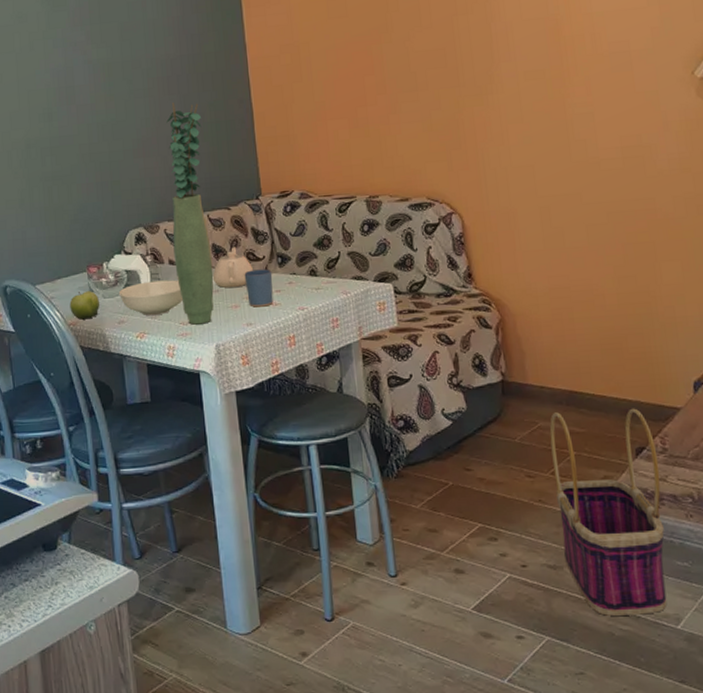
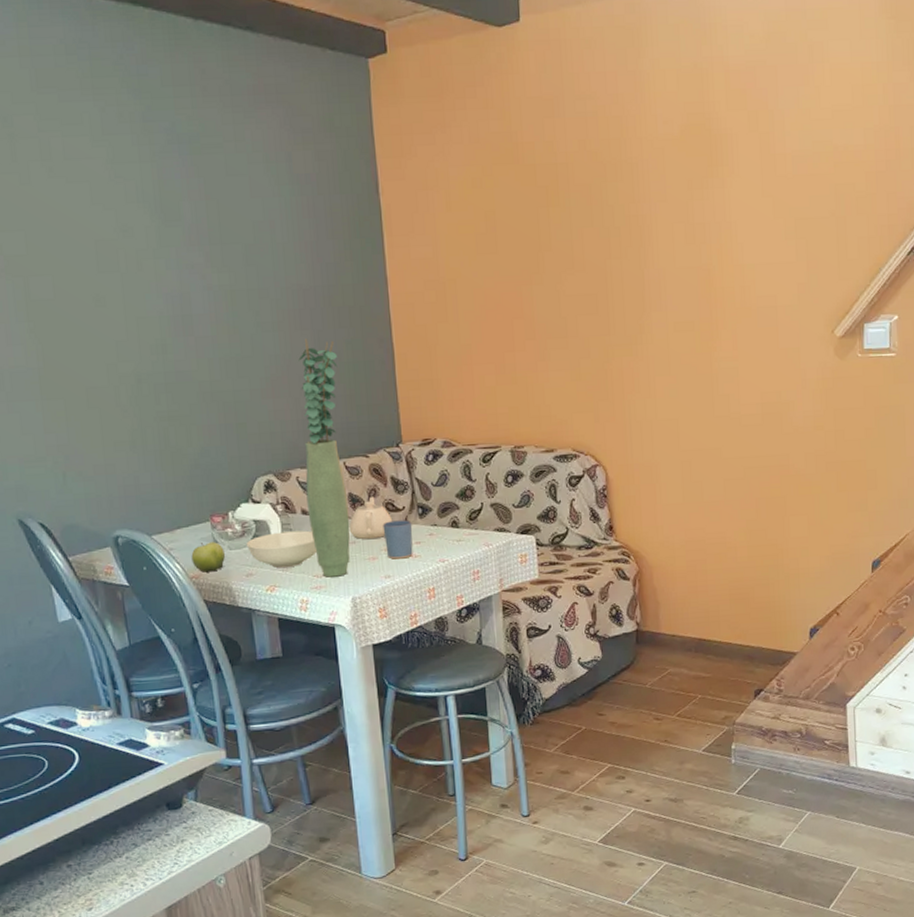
basket: present [549,408,667,616] -> none [678,653,774,841]

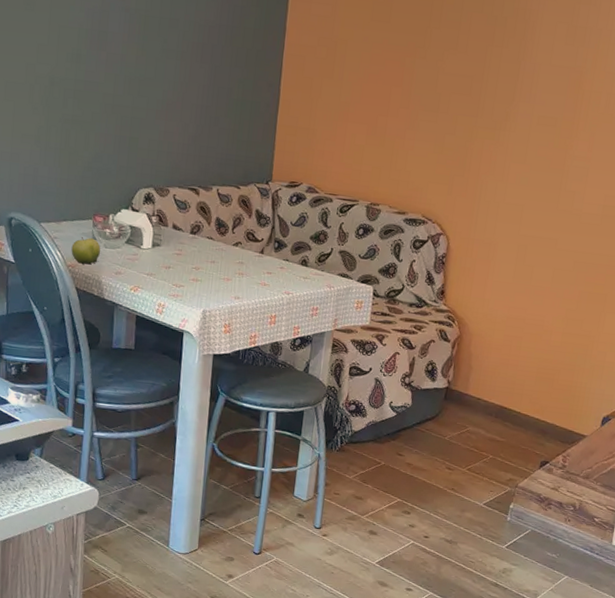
bowl: present [246,530,317,568] -> none [120,240,180,273]
vase: present [298,339,351,578] -> none [177,71,229,290]
teapot: present [349,496,393,539] -> none [211,224,251,263]
mug: present [382,520,413,560] -> none [240,249,267,285]

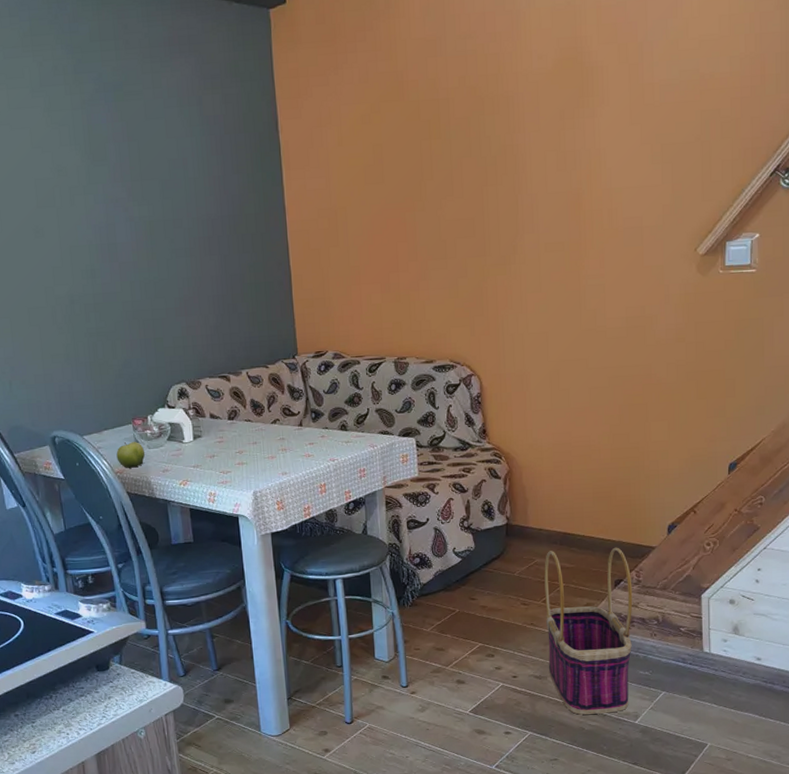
basket: none [460,421,558,588] -> present [544,547,633,715]

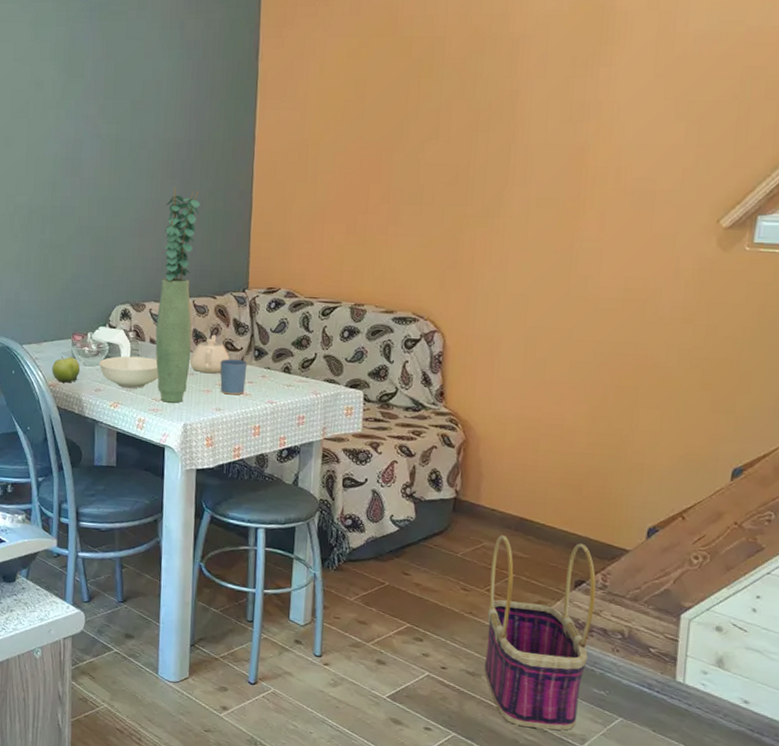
bowl: none [162,432,223,465] -> present [98,356,158,389]
vase: none [207,263,252,474] -> present [155,187,200,403]
teapot: none [251,402,290,440] -> present [189,334,230,373]
mug: none [280,423,307,458] -> present [220,359,248,395]

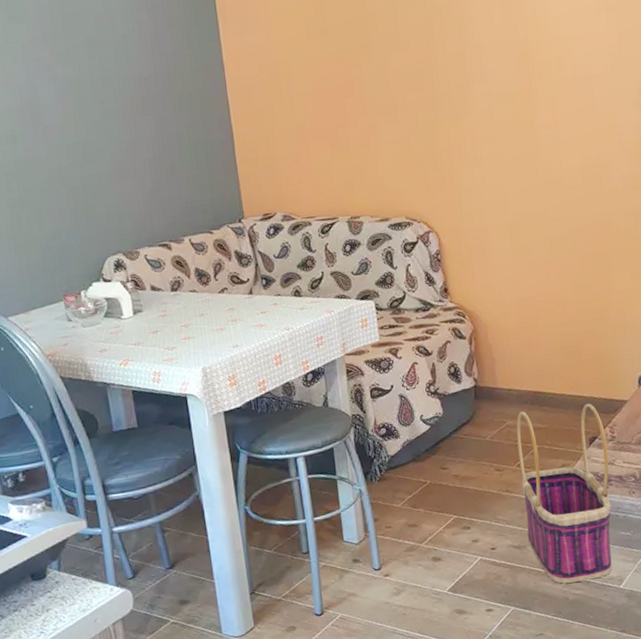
fruit: present [52,356,81,383] -> none [46,320,80,351]
bowl: present [98,356,158,389] -> none [98,305,167,343]
vase: present [155,187,200,403] -> none [142,124,199,350]
teapot: present [189,334,230,373] -> none [196,270,239,312]
mug: present [220,359,248,395] -> none [229,291,259,330]

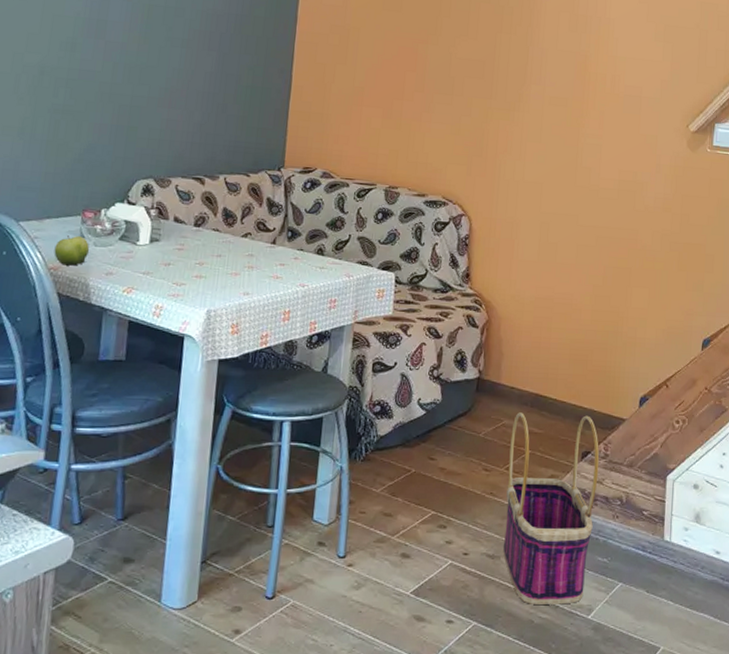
fruit: none [46,320,80,351] -> present [54,235,90,266]

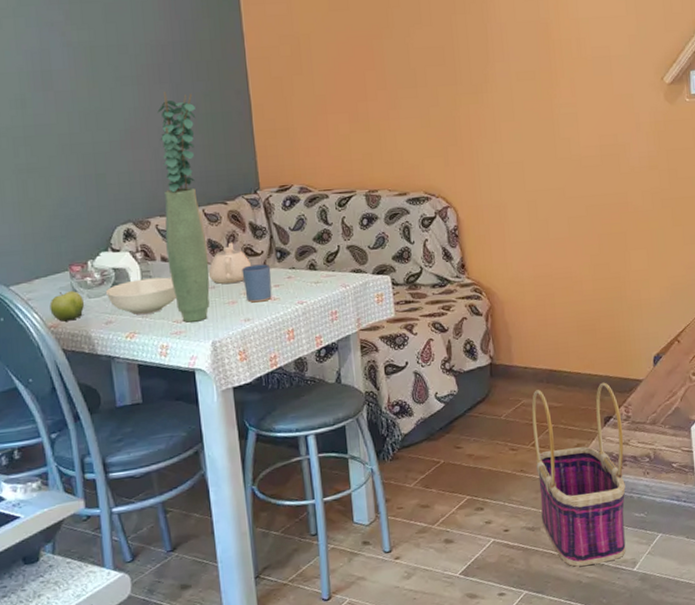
bowl: none [112,235,182,272] -> present [105,277,176,315]
vase: none [179,59,238,287] -> present [157,92,210,323]
teapot: none [217,214,262,255] -> present [208,242,252,284]
mug: none [249,240,280,278] -> present [242,264,272,303]

